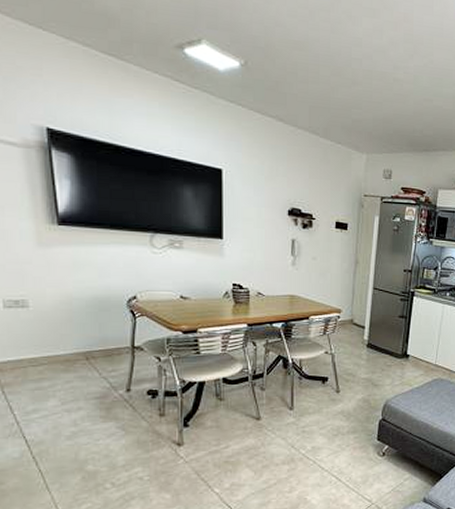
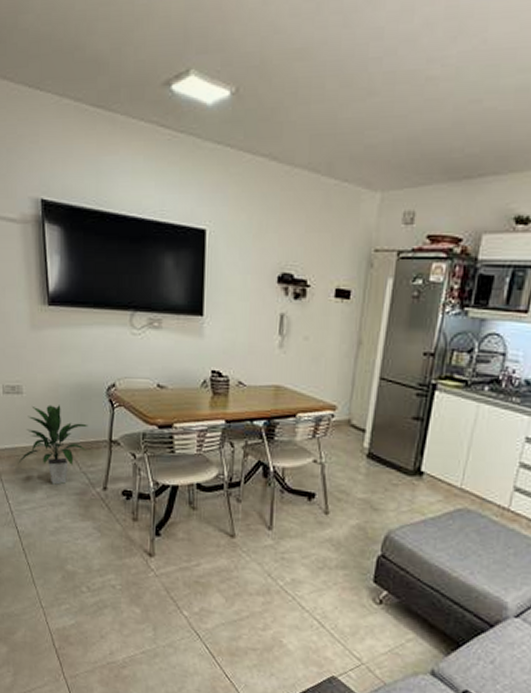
indoor plant: none [24,317,108,391] -> present [18,405,89,485]

